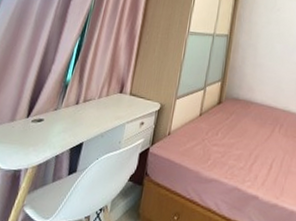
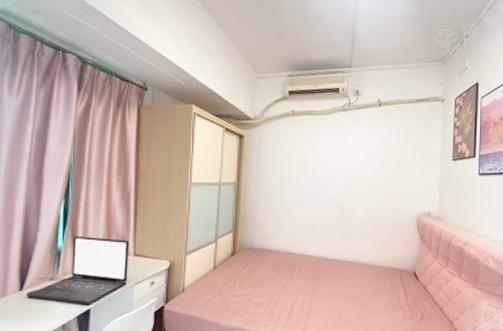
laptop: none [31,71,128,139] -> present [26,235,129,306]

